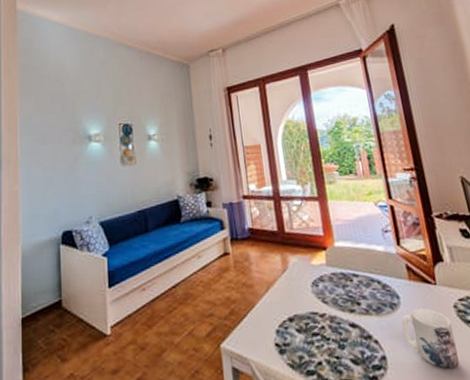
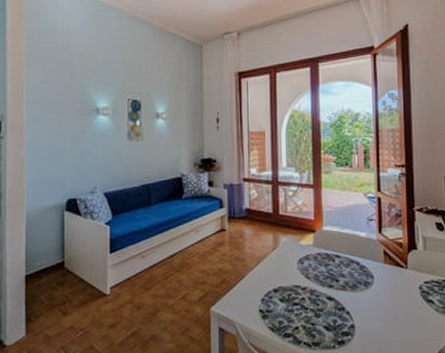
mug: present [401,307,460,370] -> none [373,287,416,339]

